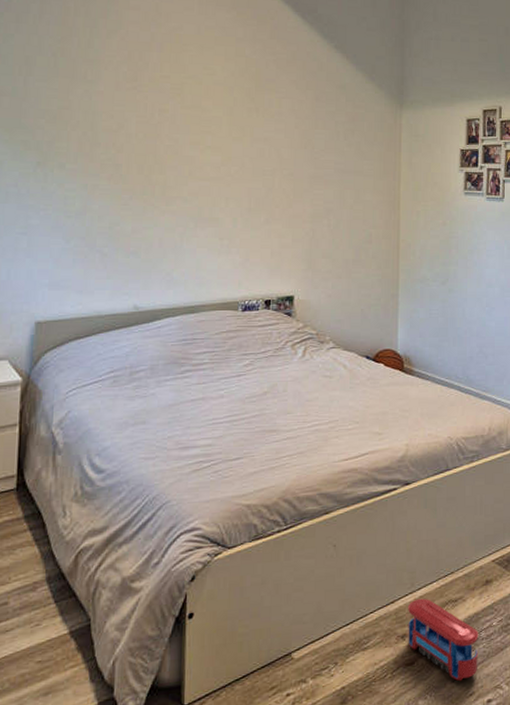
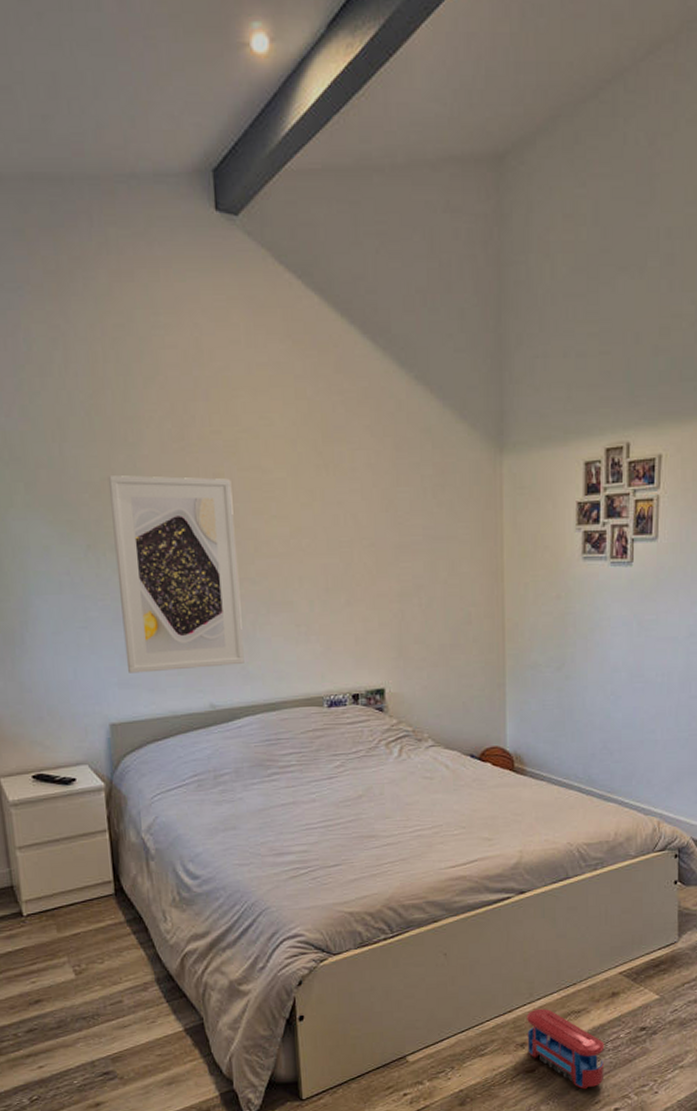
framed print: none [59,106,174,276] -> present [107,475,244,673]

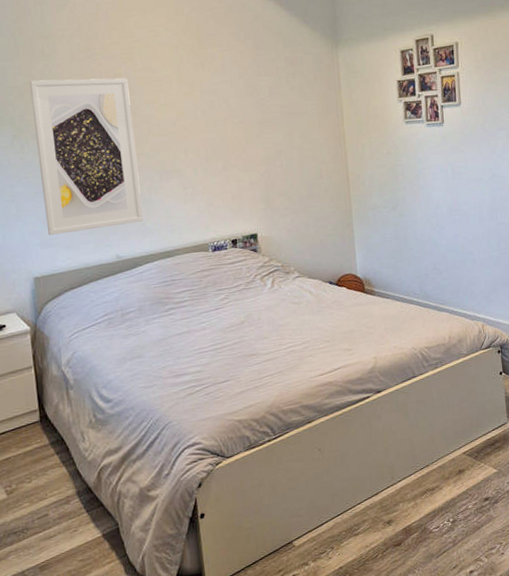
toy train: present [527,1008,605,1090] -> none [391,489,458,557]

